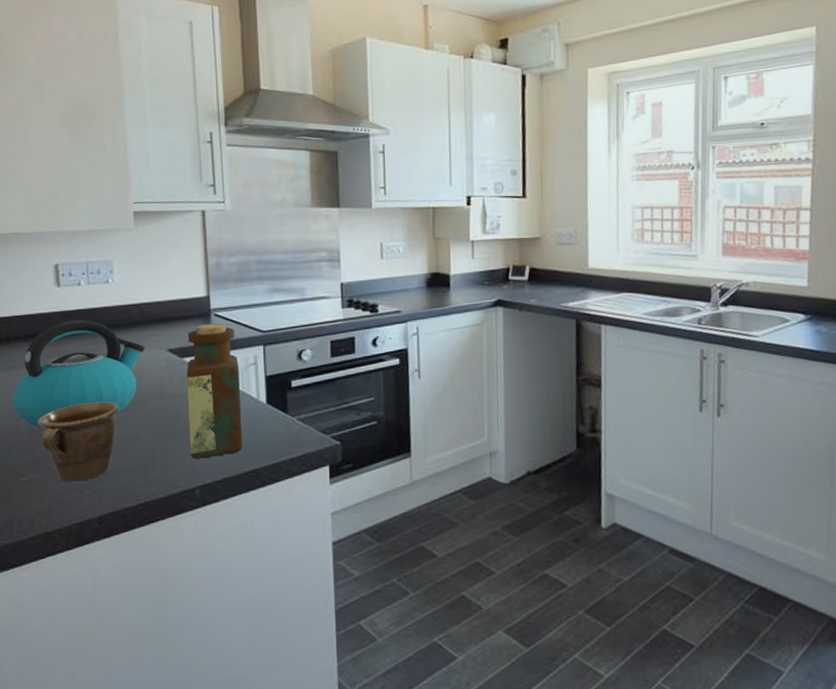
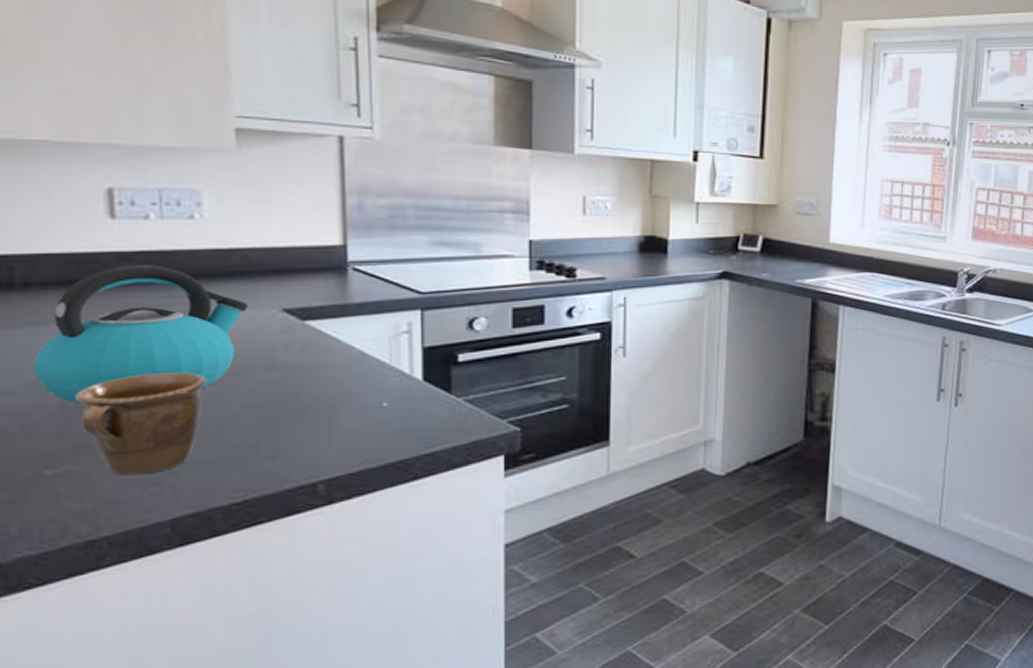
bottle: present [186,323,243,459] -> none [309,279,388,447]

